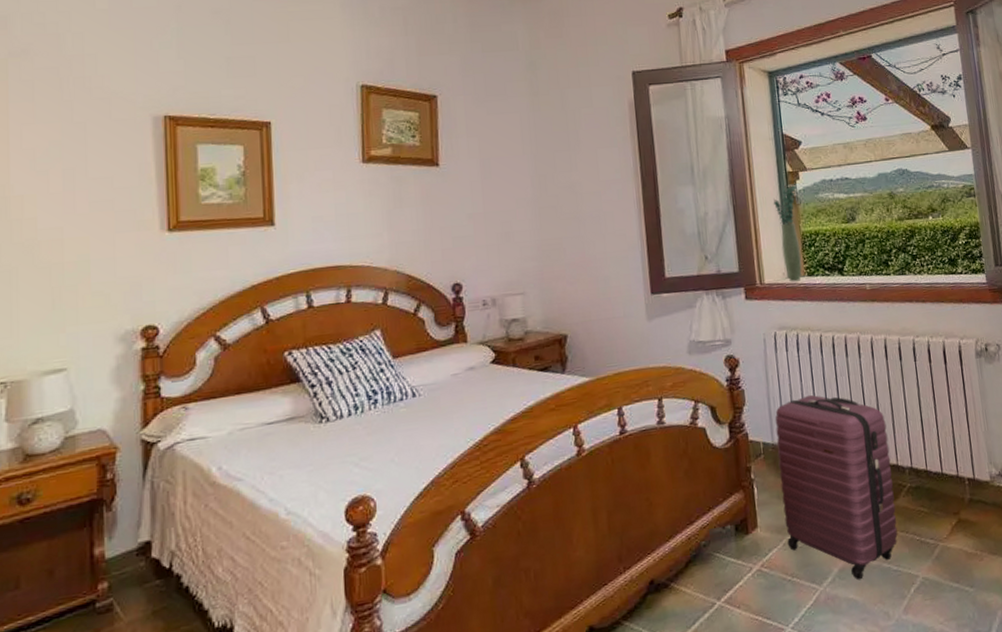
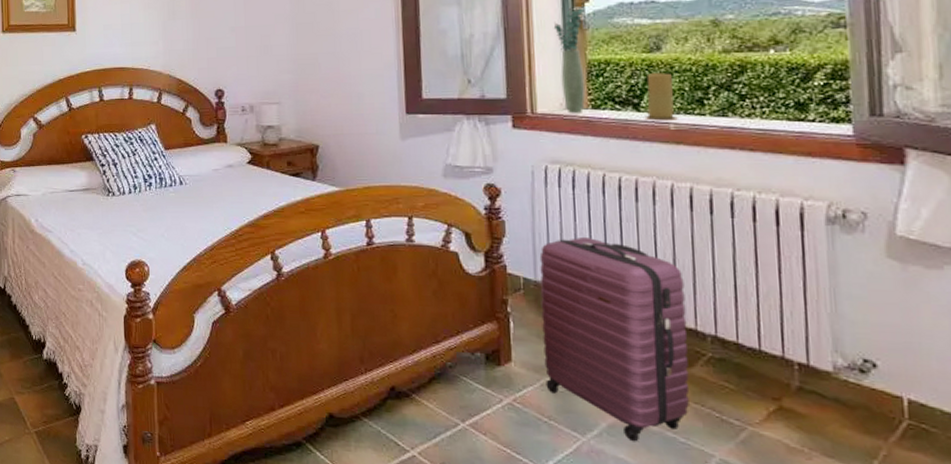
candle: none [846,240,872,283] -> present [644,73,678,121]

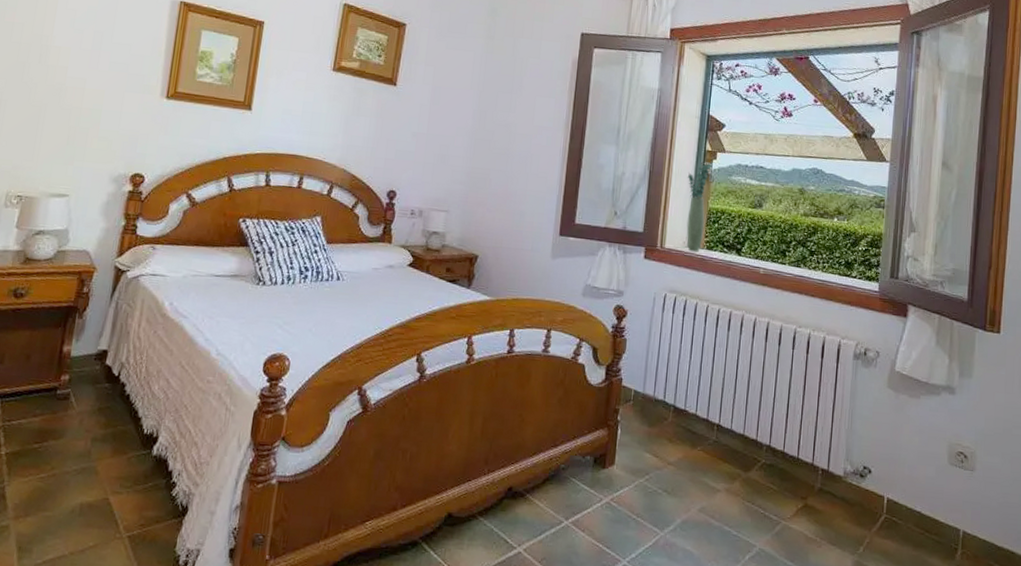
suitcase: present [539,236,690,442] -> none [639,357,754,536]
candle: present [644,73,678,121] -> none [743,225,767,266]

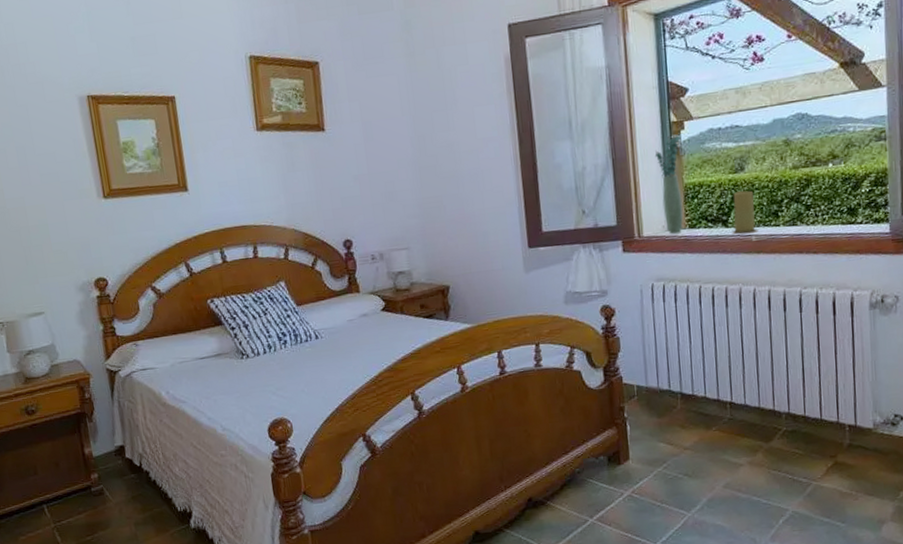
candle: none [743,225,767,266] -> present [732,190,758,235]

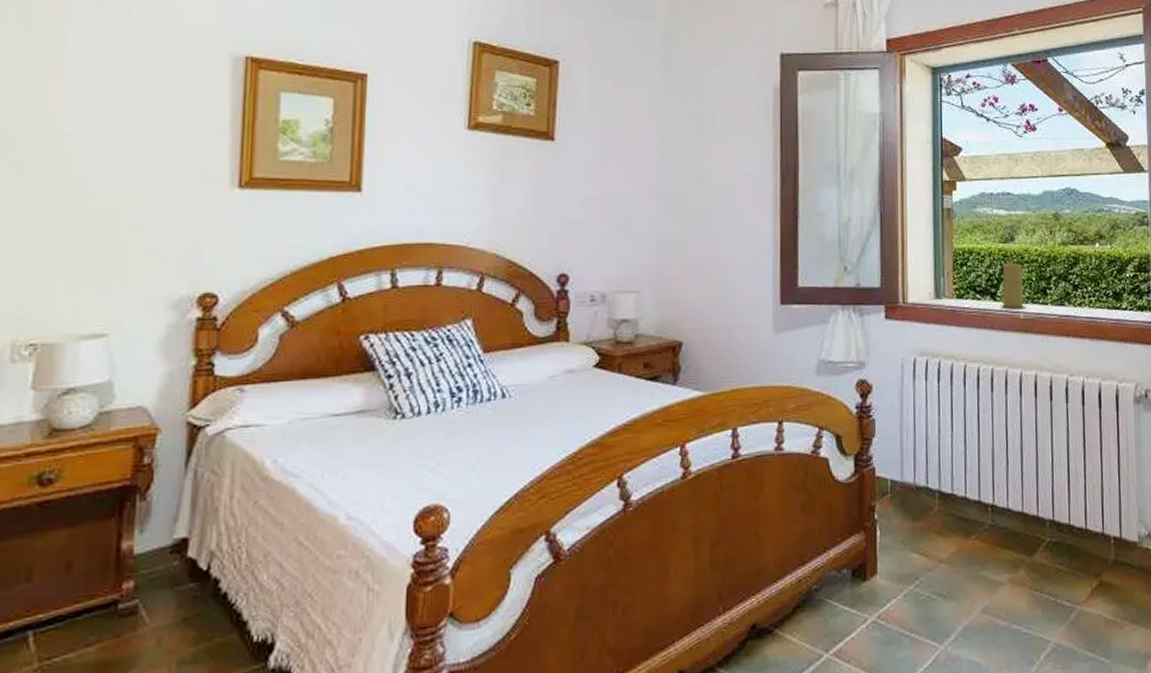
vase: present [655,131,683,235] -> none [925,192,953,304]

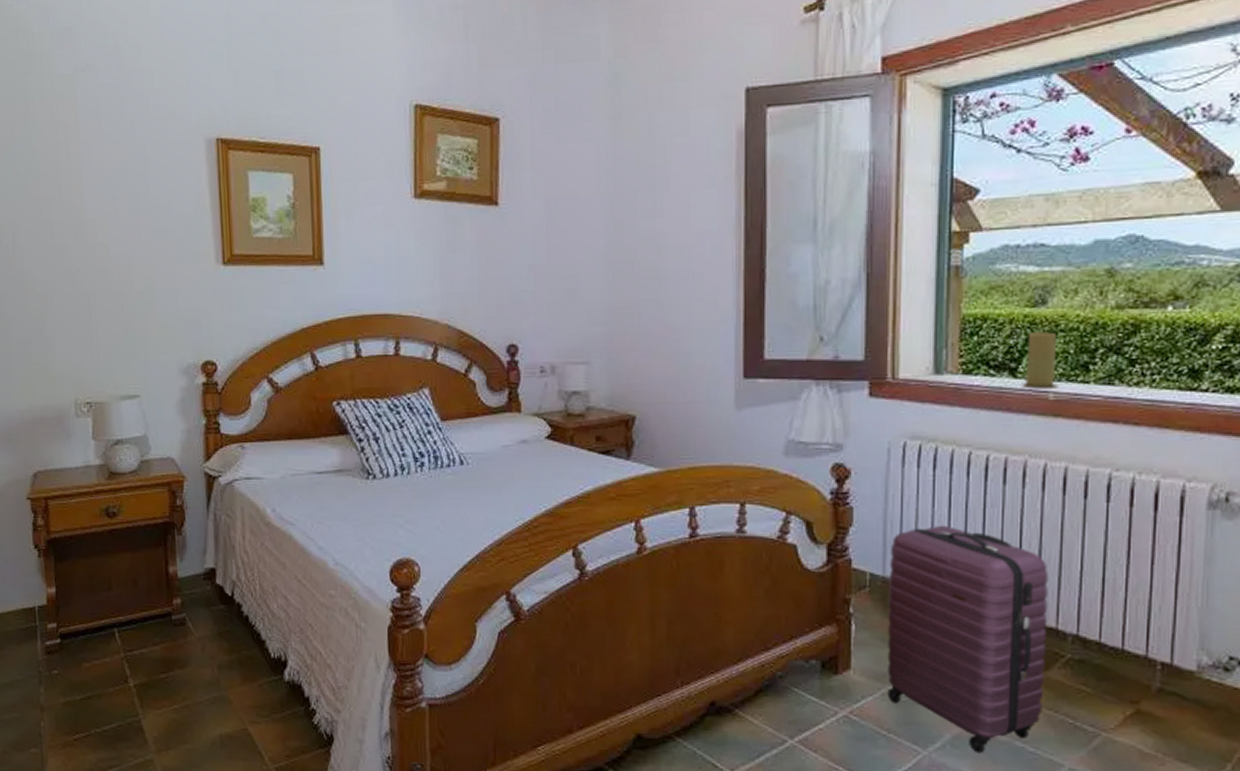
suitcase: none [906,430,1032,642] -> present [887,525,1049,754]

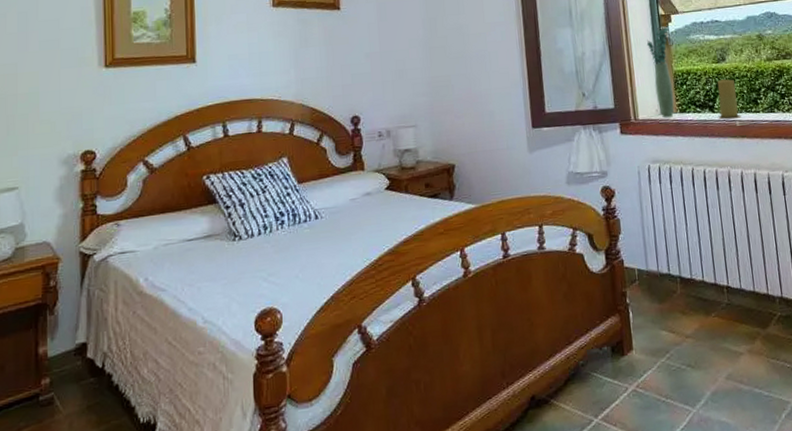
suitcase: present [887,525,1049,754] -> none [649,225,769,404]
vase: none [925,245,964,380] -> present [646,24,675,118]

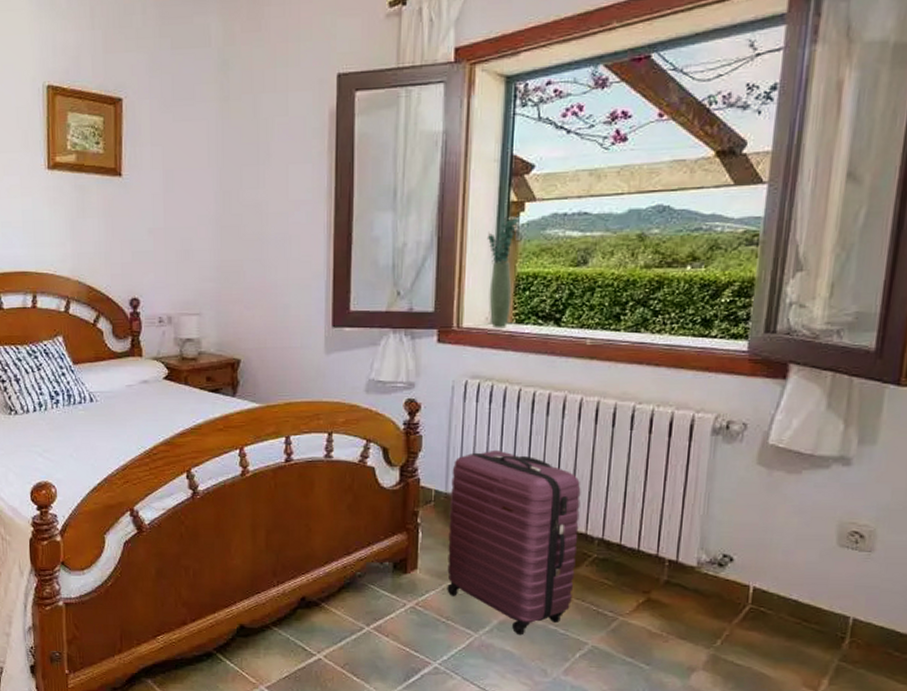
suitcase: none [649,225,769,404] -> present [447,449,581,636]
candle: present [717,79,741,120] -> none [564,287,595,336]

